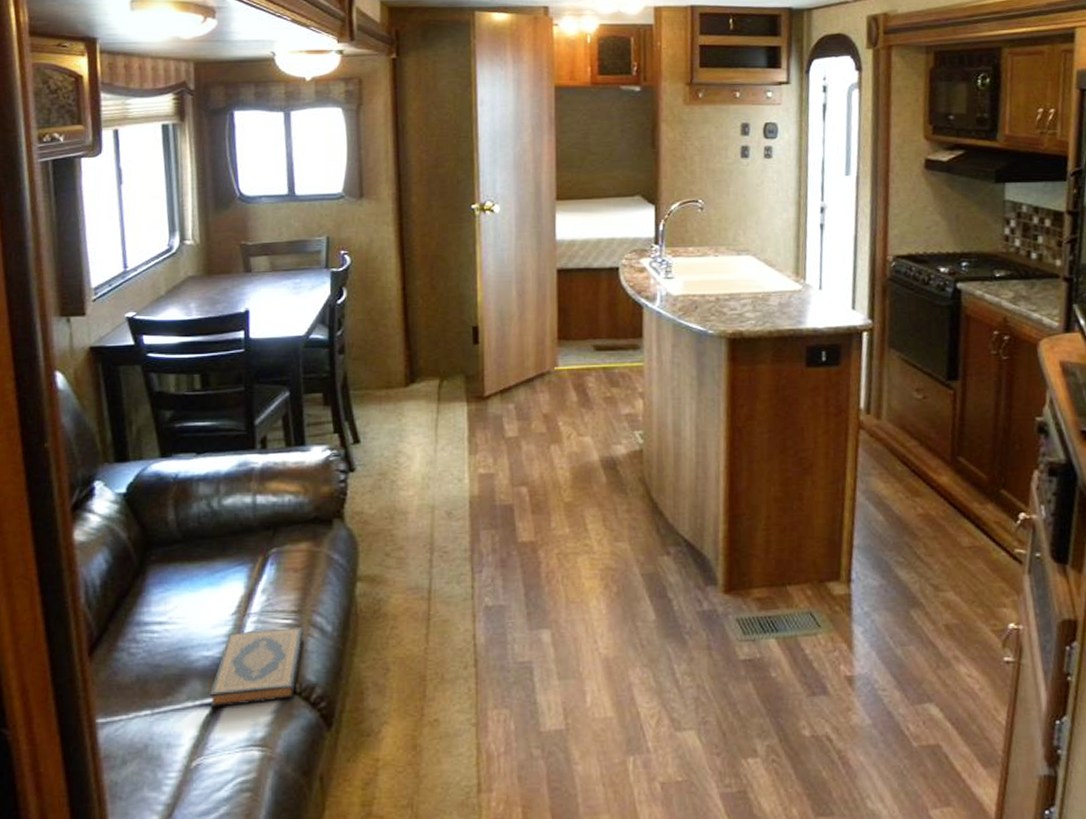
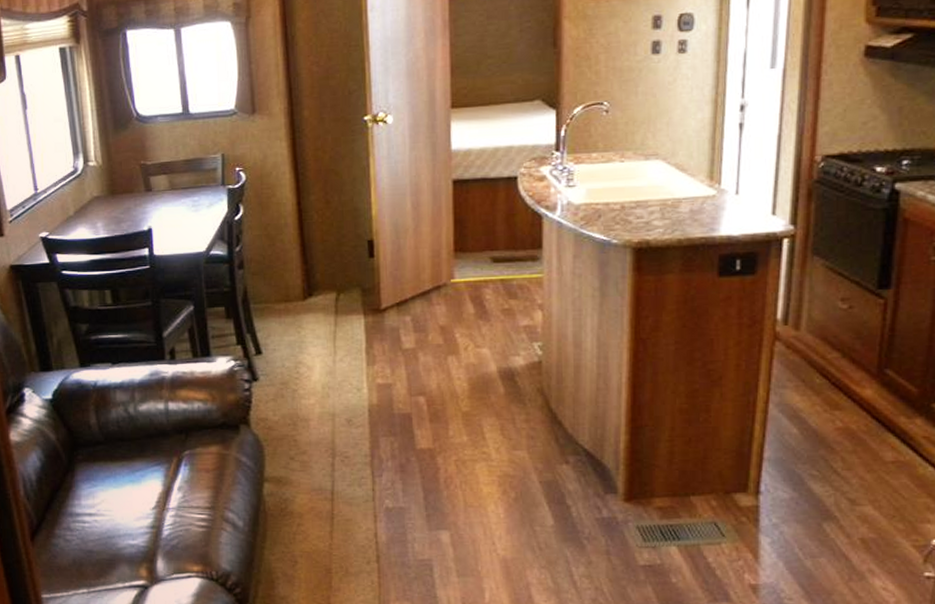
hardback book: present [210,628,304,708] -> none [137,522,218,589]

